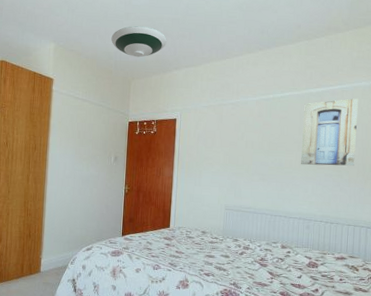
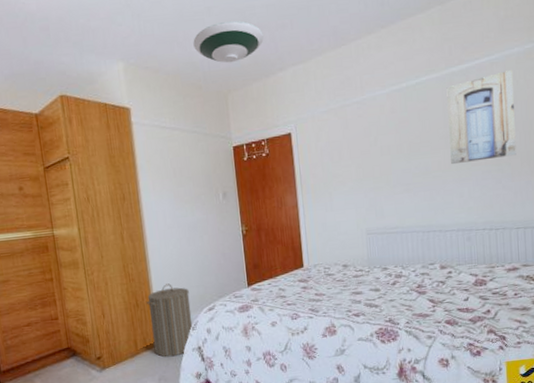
laundry hamper: none [36,222,74,284] -> present [146,283,194,357]

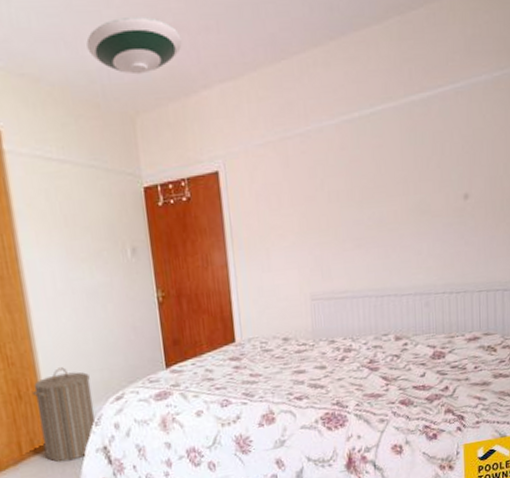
wall art: present [446,70,517,165] -> none [405,102,481,216]

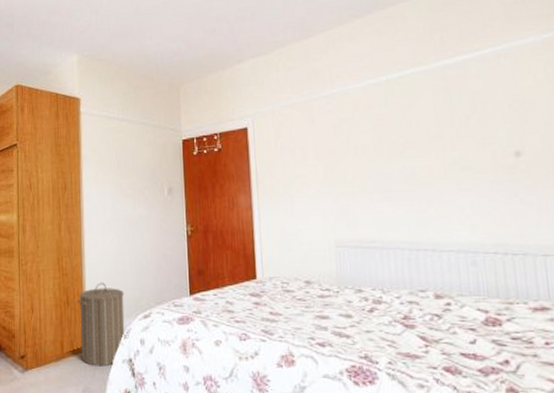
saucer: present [86,17,182,75] -> none [148,14,222,55]

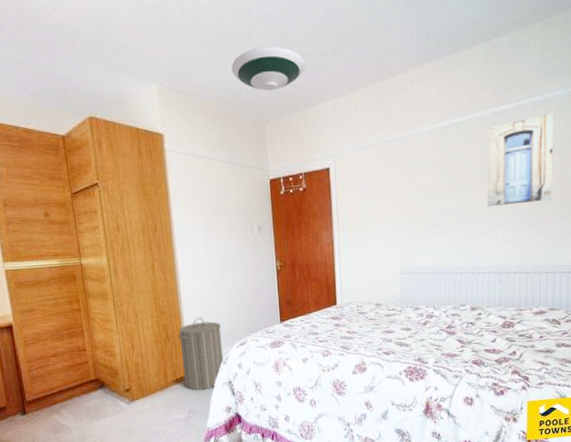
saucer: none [148,14,222,55] -> present [231,46,305,91]
wall art: none [438,63,538,171] -> present [487,113,553,207]

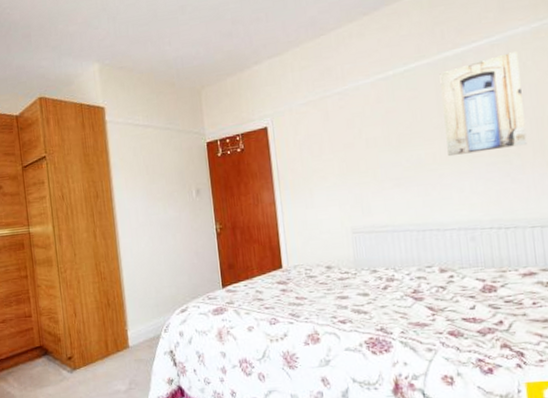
laundry hamper: present [176,317,225,391] -> none [117,283,165,360]
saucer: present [231,46,305,91] -> none [166,17,238,59]

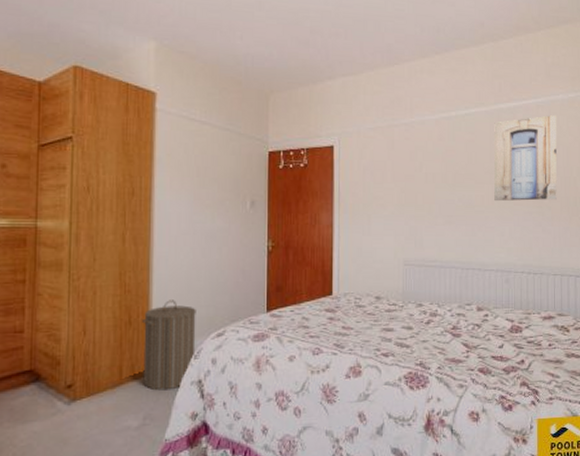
laundry hamper: none [117,283,165,360] -> present [141,300,196,391]

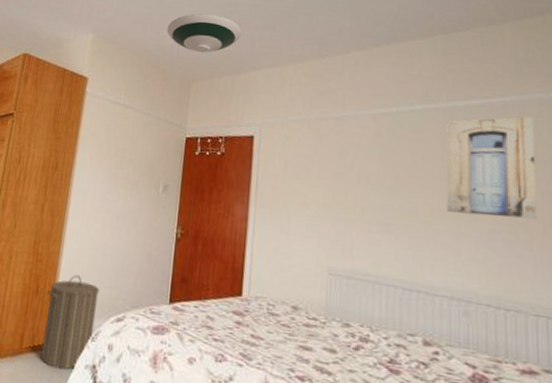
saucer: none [238,19,315,63] -> present [167,13,242,53]

